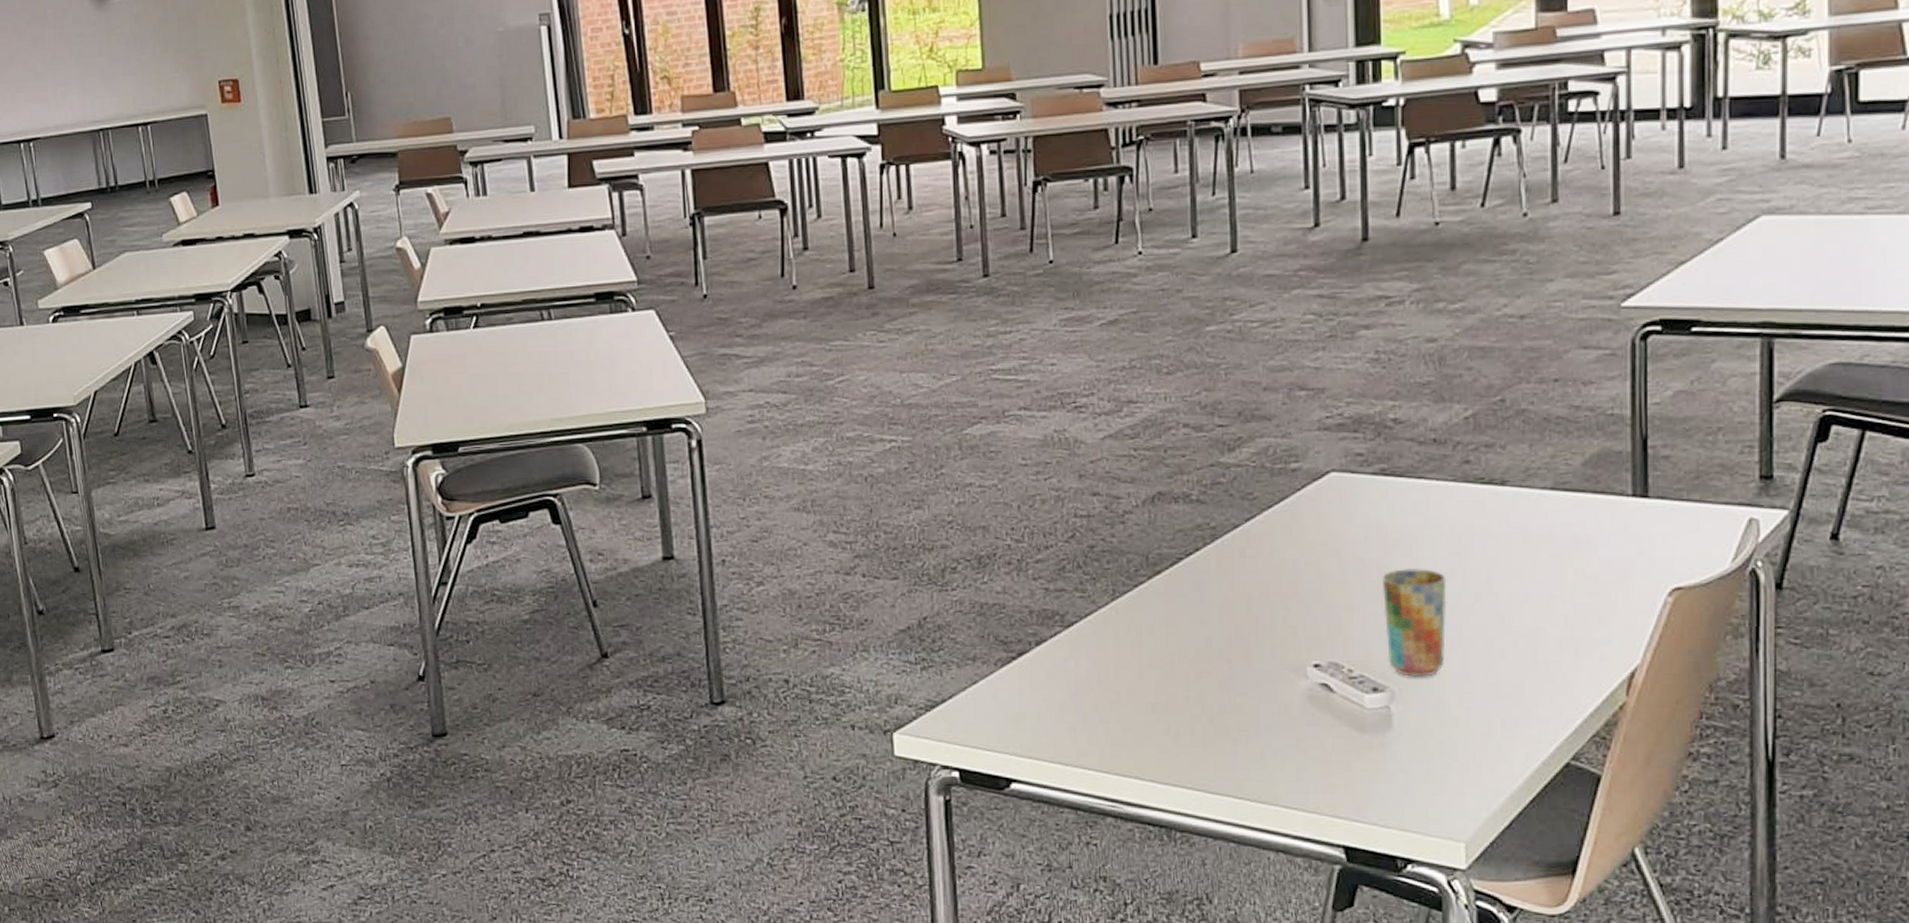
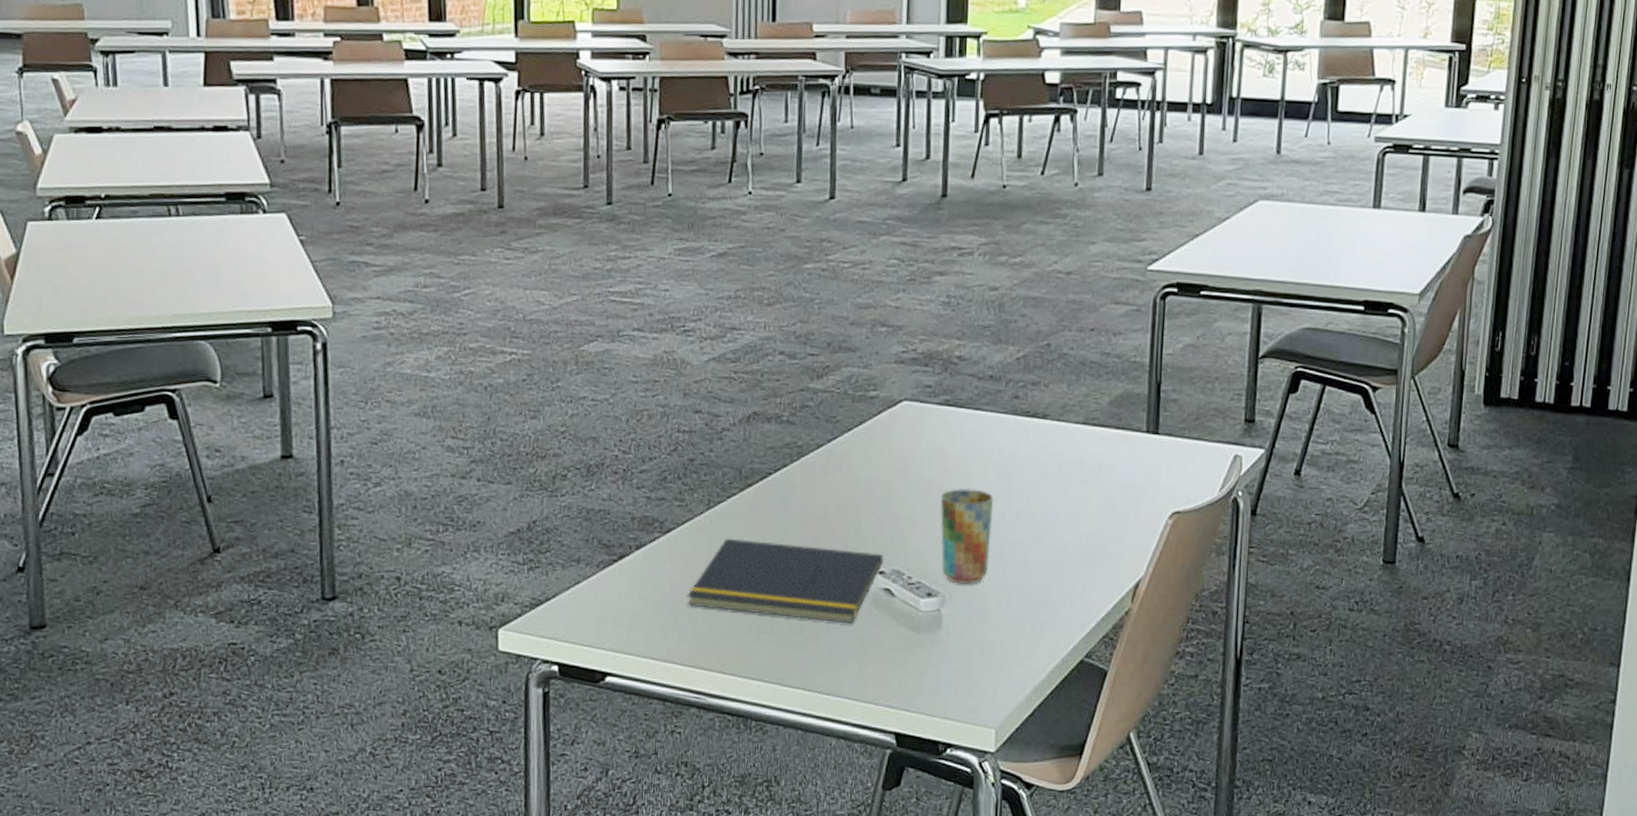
notepad: none [1095,631,1320,724] -> present [687,538,885,624]

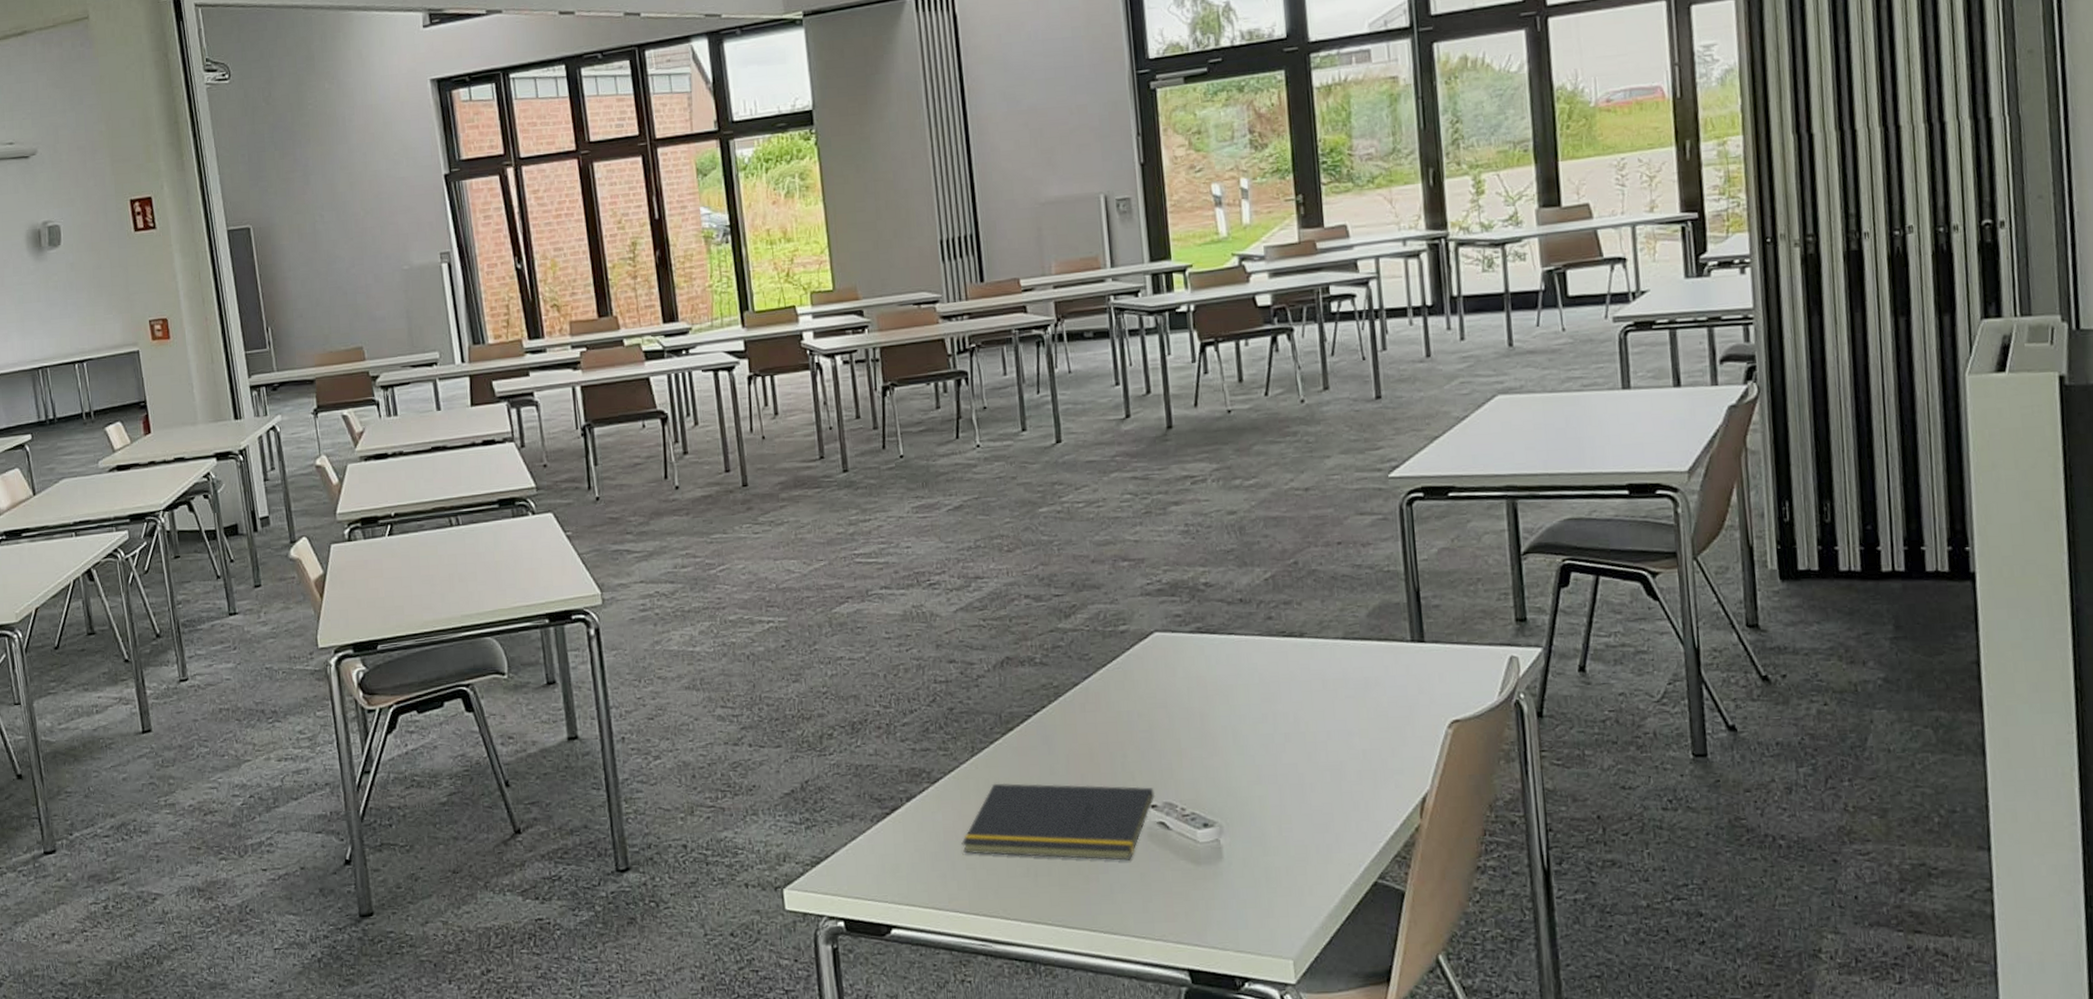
cup: present [940,489,994,584] -> none [1204,714,1264,812]

